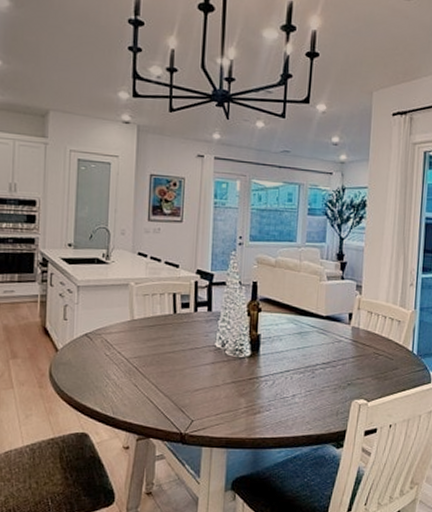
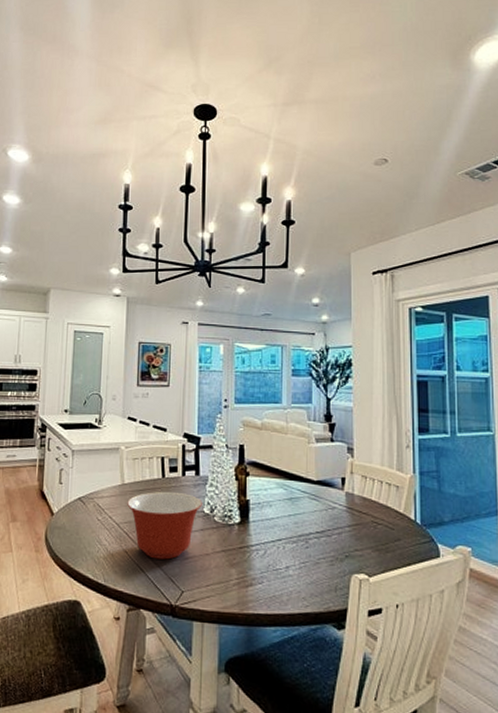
mixing bowl: none [137,327,214,392] -> present [127,492,202,560]

